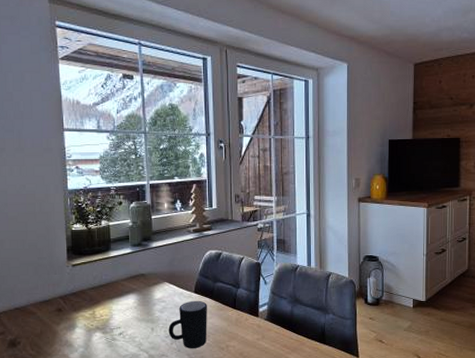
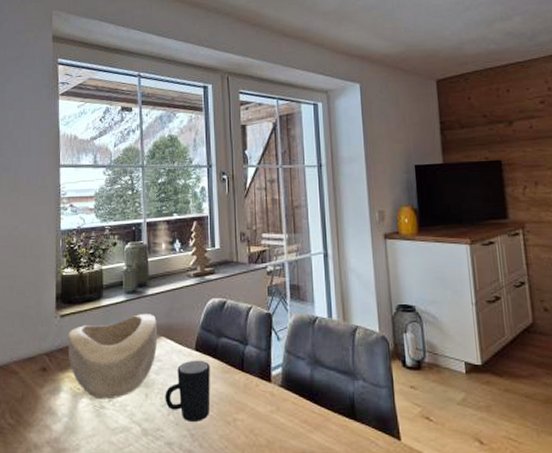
decorative bowl: none [80,263,162,334] -> present [68,314,158,400]

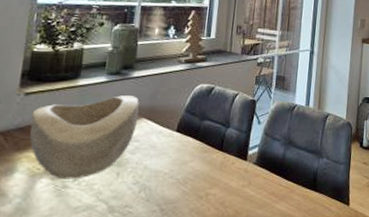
mug: present [165,360,211,423] -> none [137,140,190,199]

